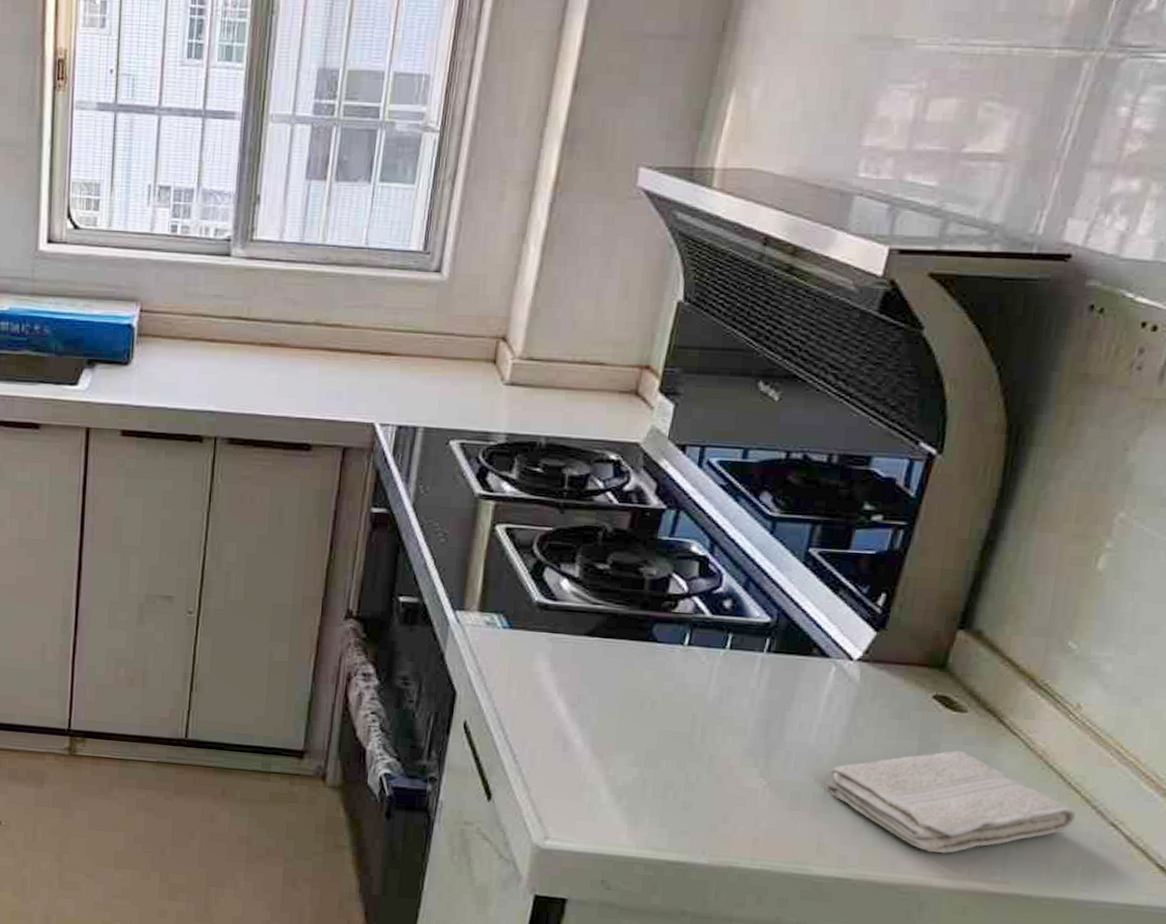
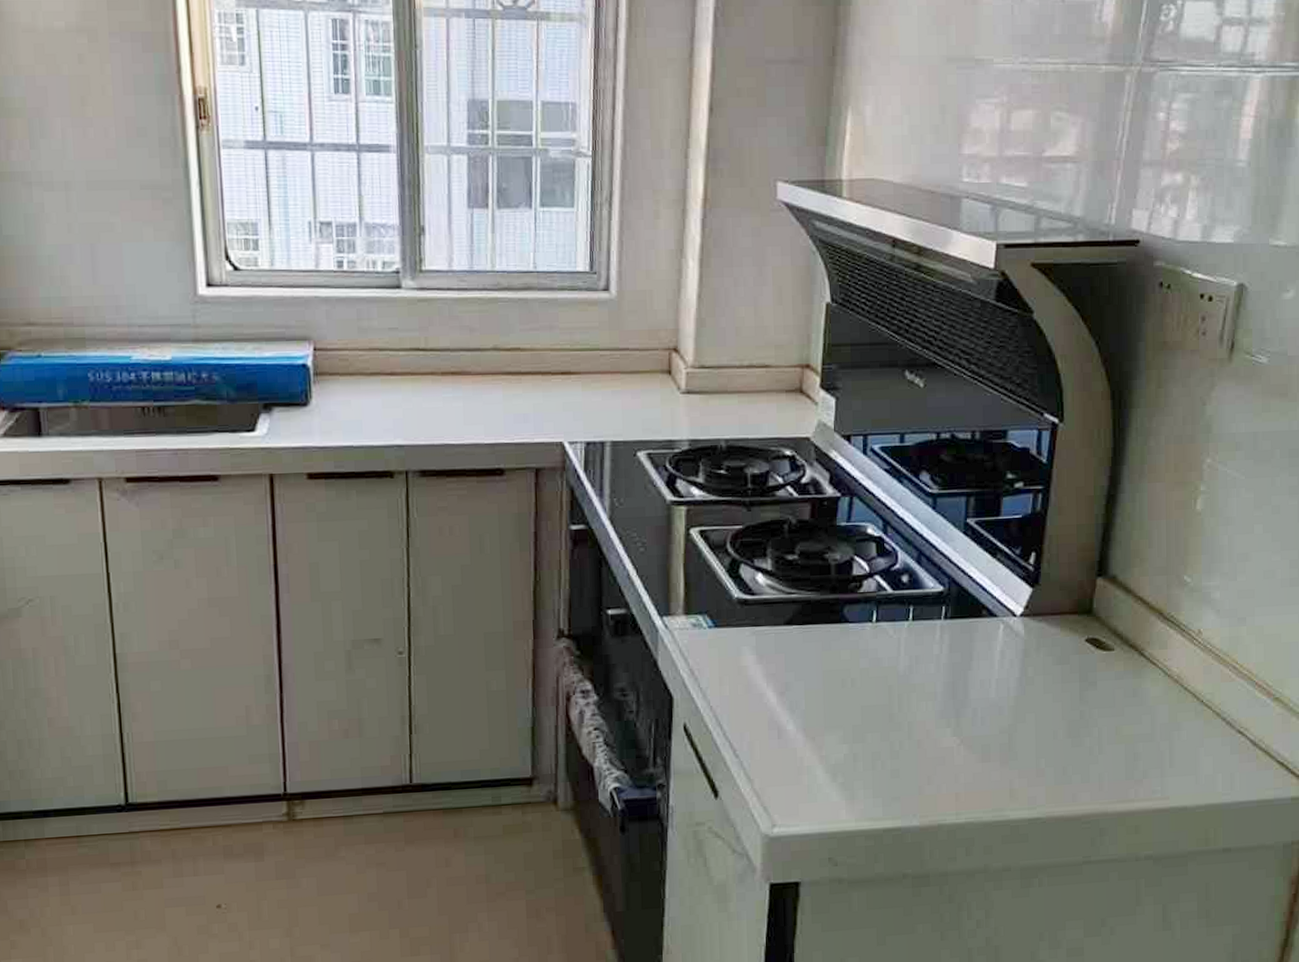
washcloth: present [824,751,1076,854] -> none [1008,686,1210,782]

